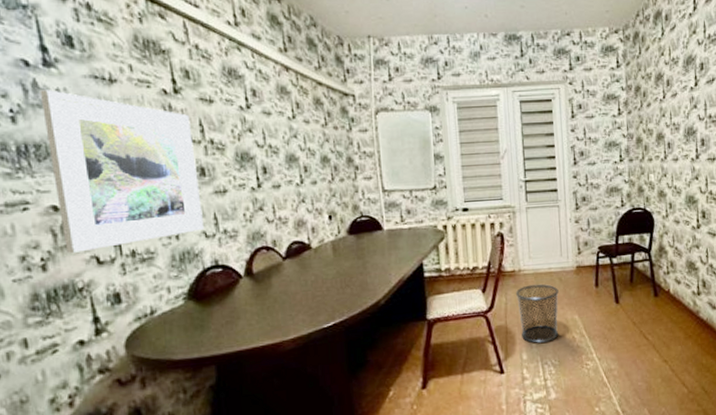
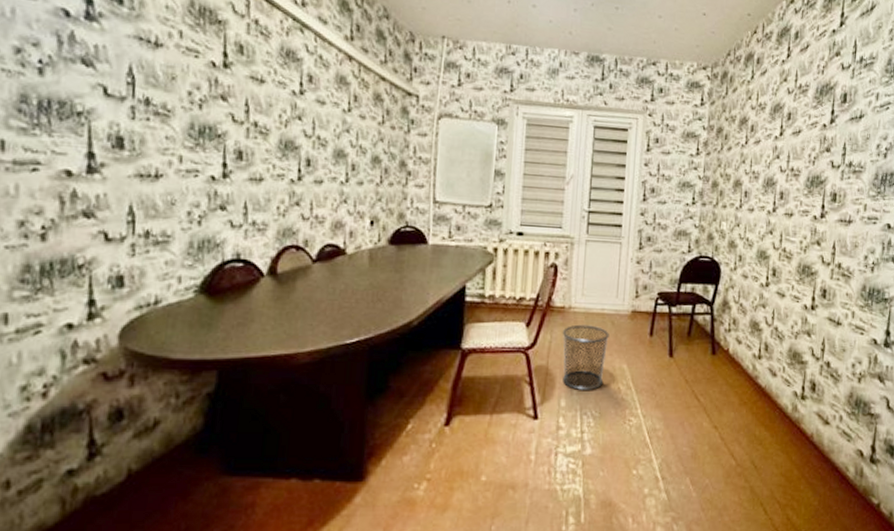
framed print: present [40,90,205,254] -> none [71,44,236,226]

